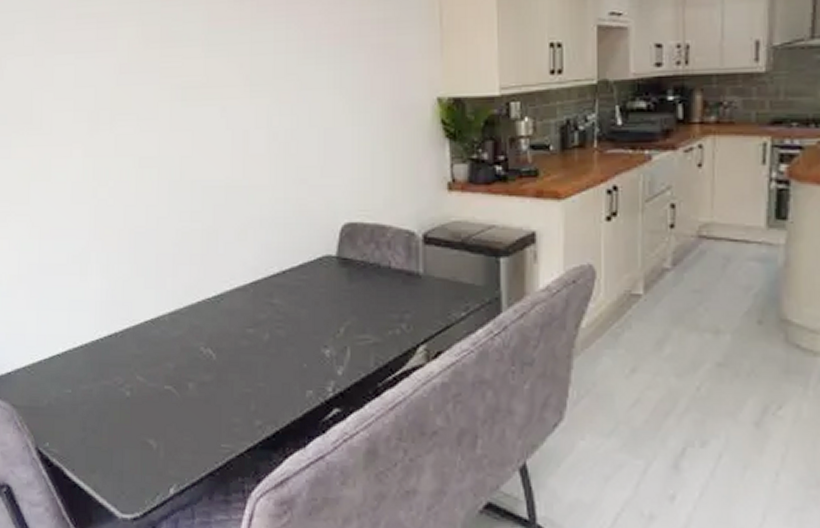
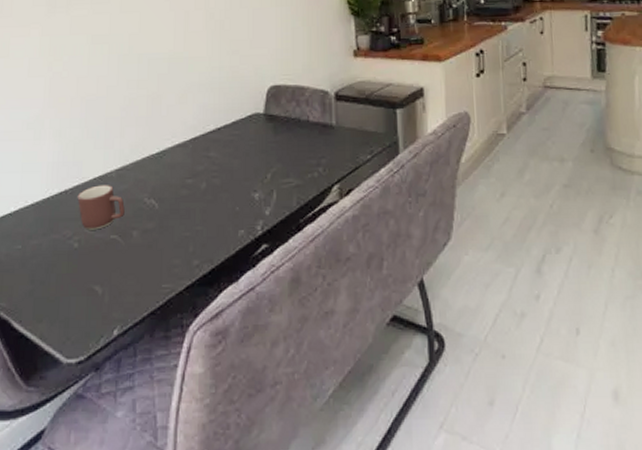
mug: none [128,329,179,379] -> present [77,185,125,230]

